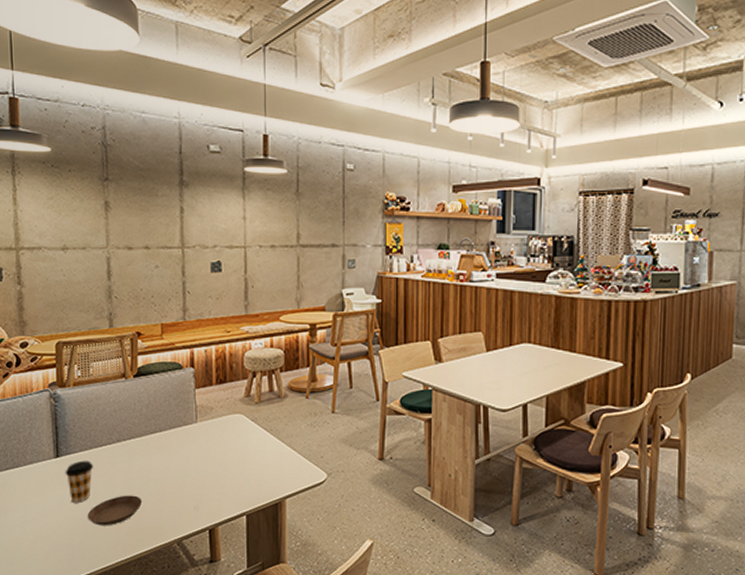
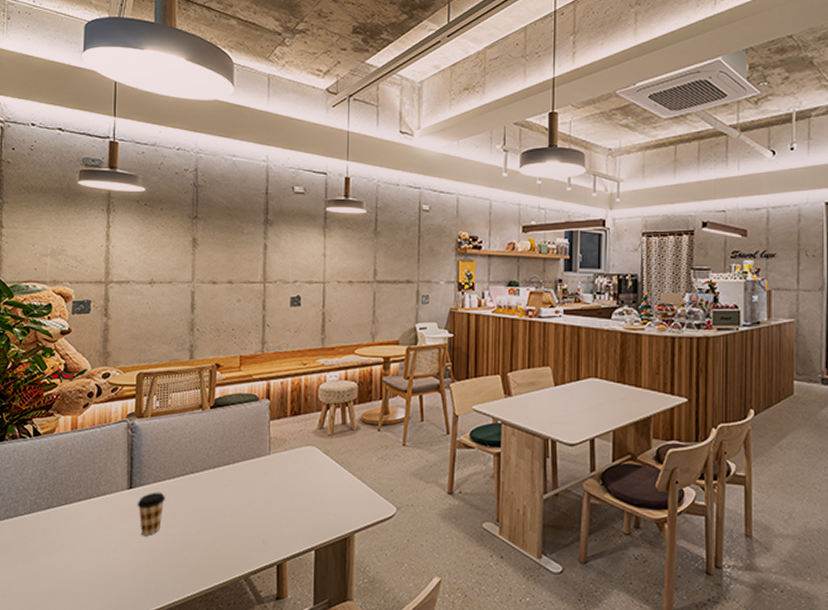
saucer: present [87,495,143,526] -> none [156,528,212,560]

